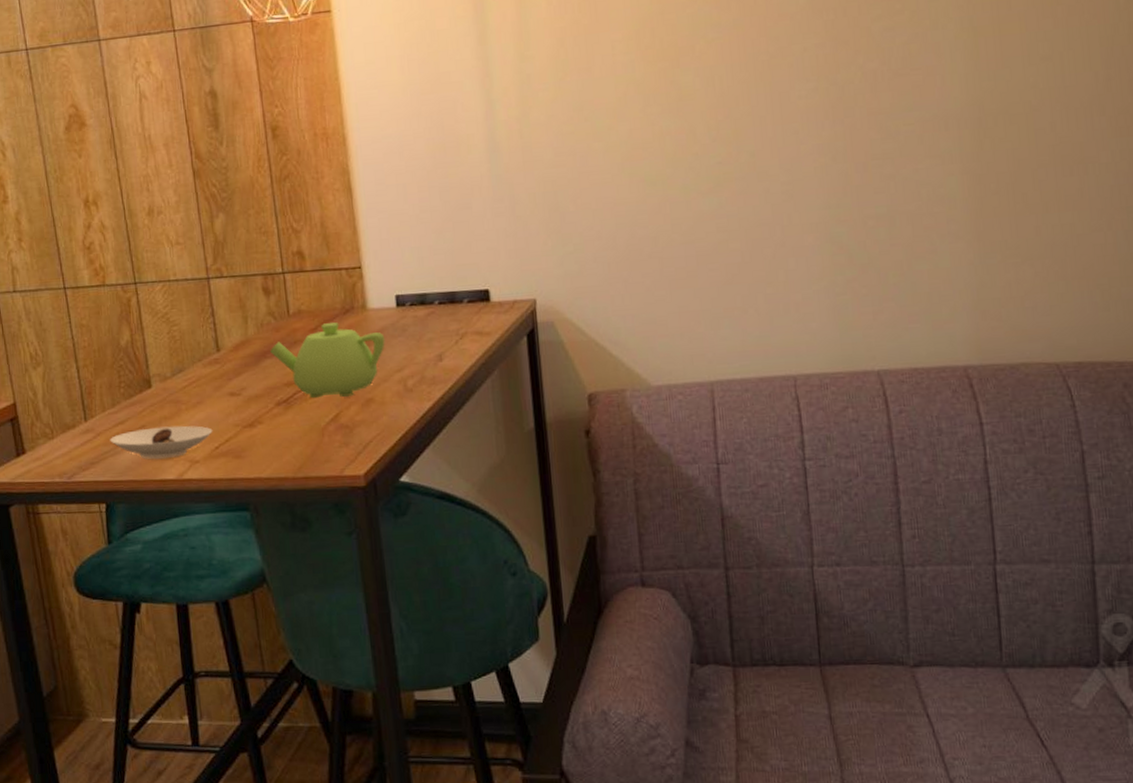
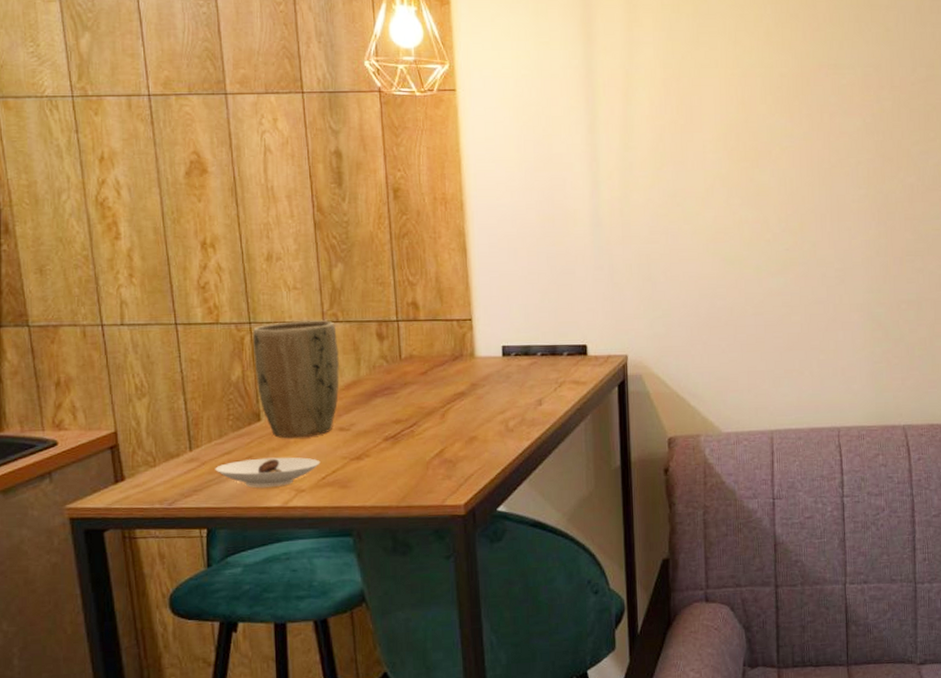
plant pot: none [138,276,228,406] -> present [252,320,339,439]
teapot: present [270,322,385,398] -> none [381,368,490,434]

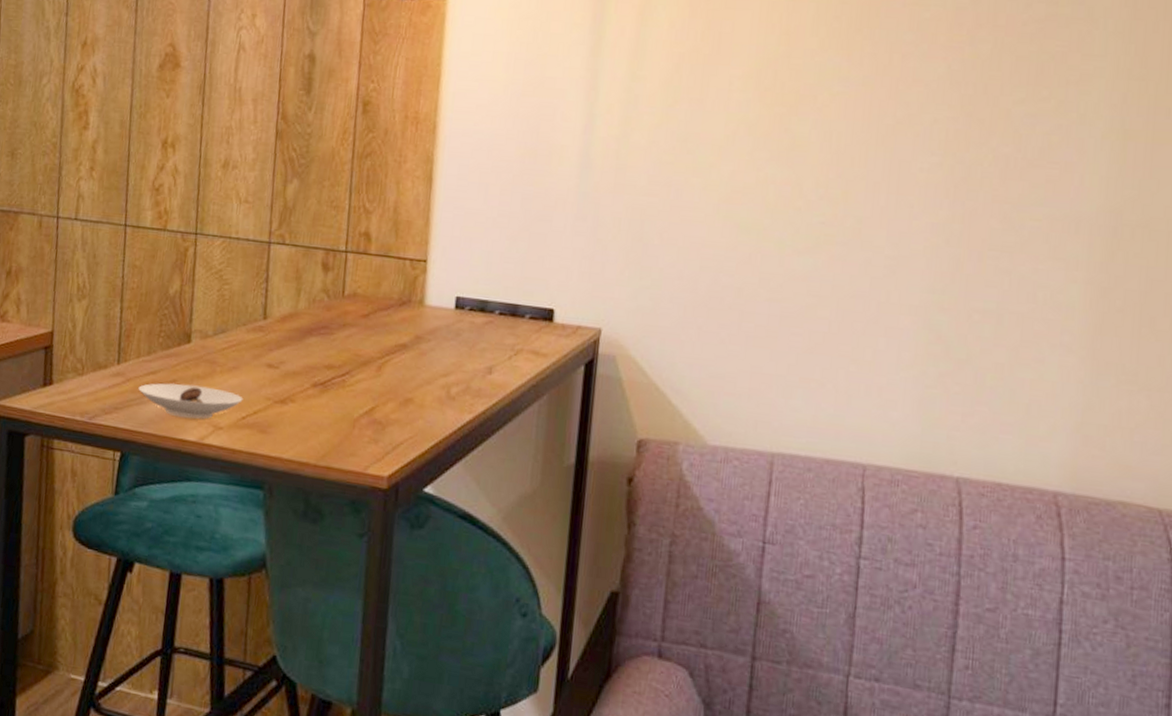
plant pot: present [252,320,339,439] -> none [193,237,281,369]

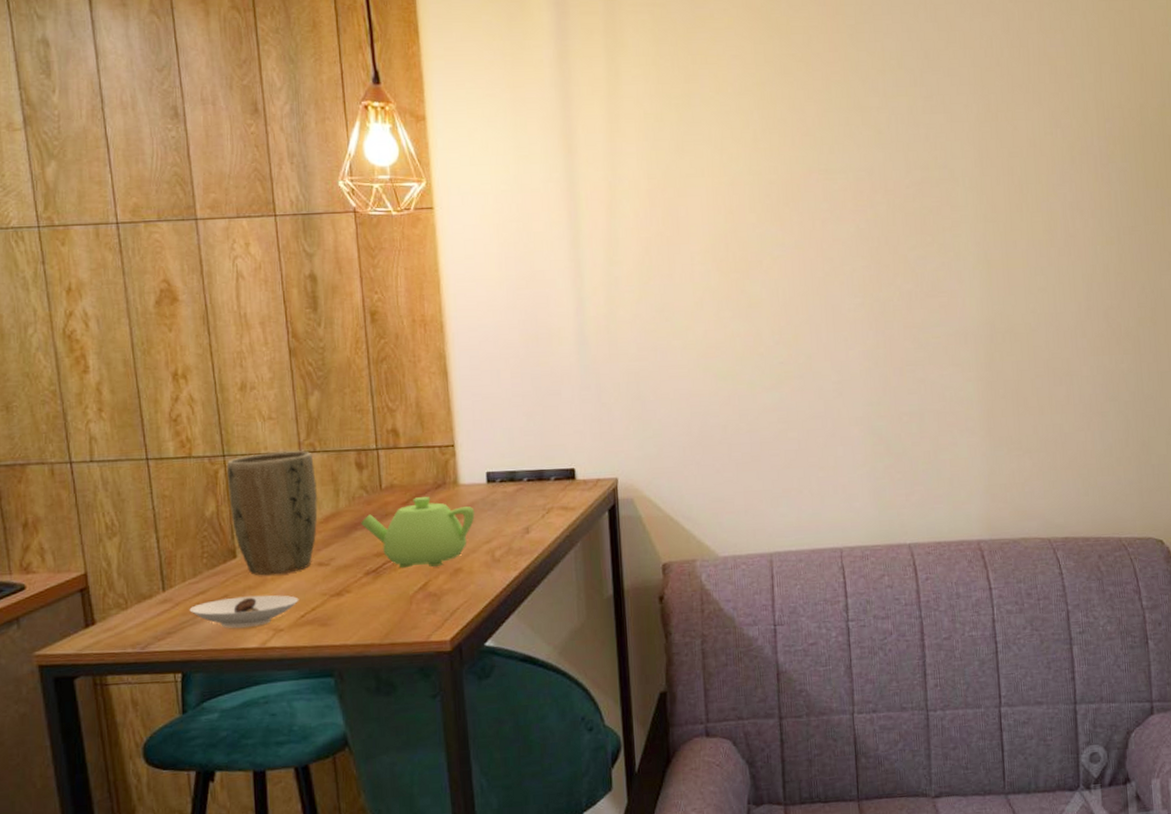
plant pot: none [193,237,281,369] -> present [226,451,318,576]
teapot: none [317,311,437,392] -> present [361,497,475,567]

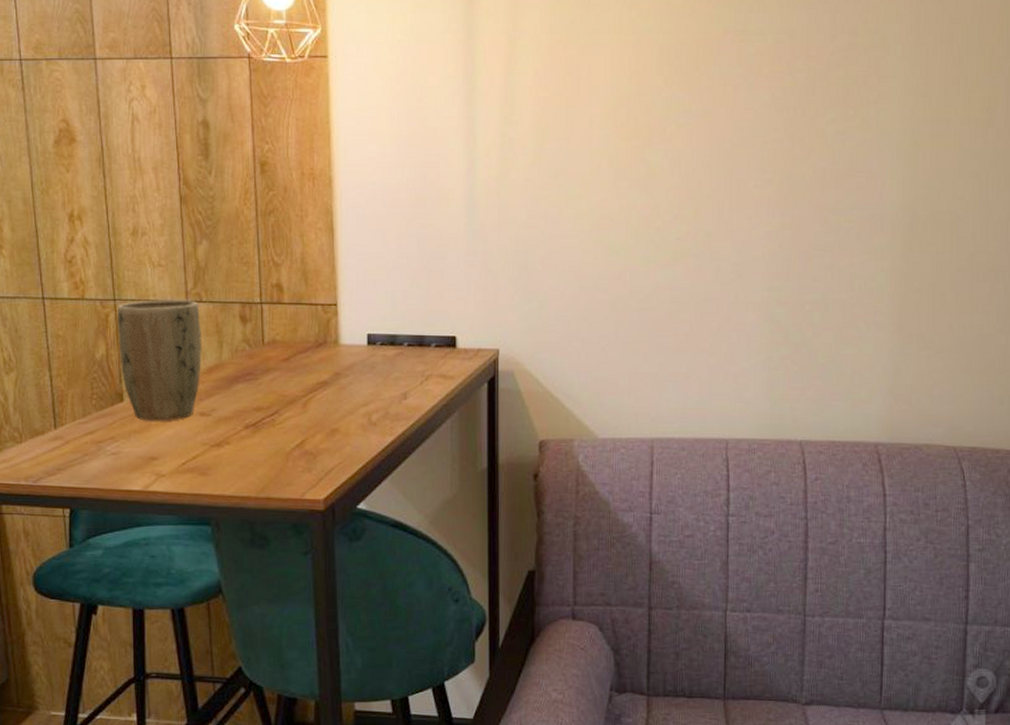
saucer: present [189,595,299,629] -> none [78,440,181,471]
teapot: present [361,497,475,567] -> none [243,355,354,425]

